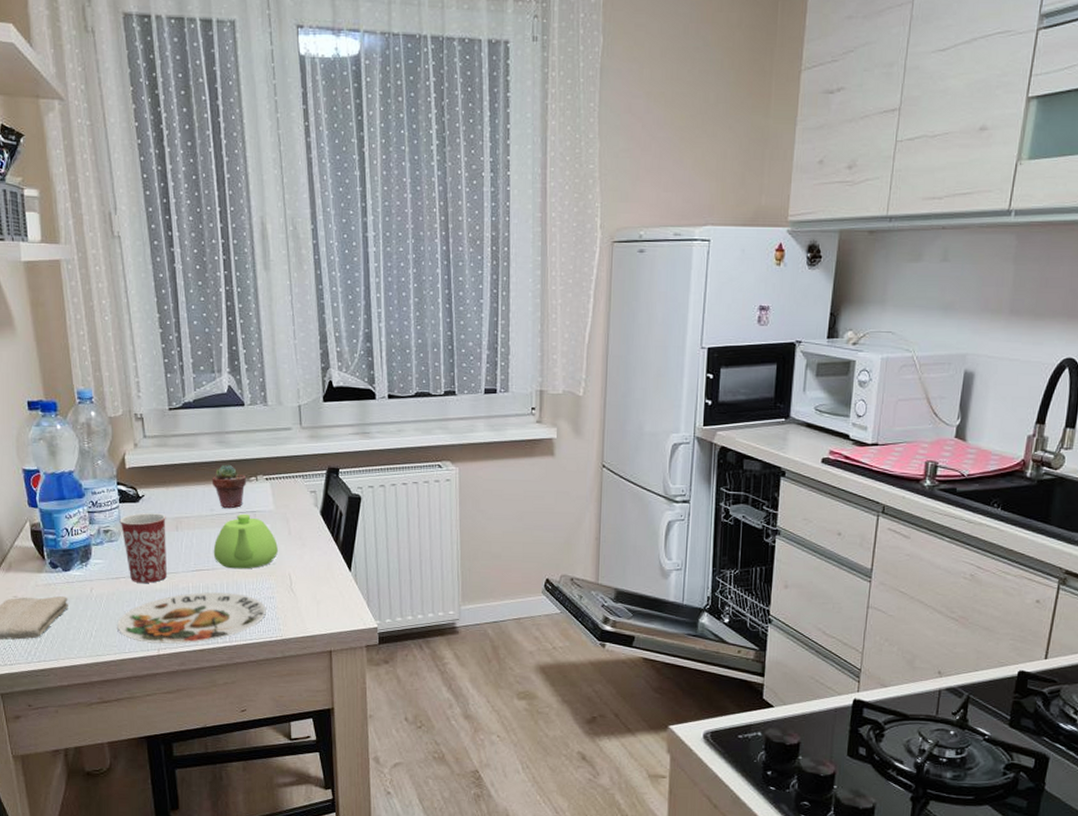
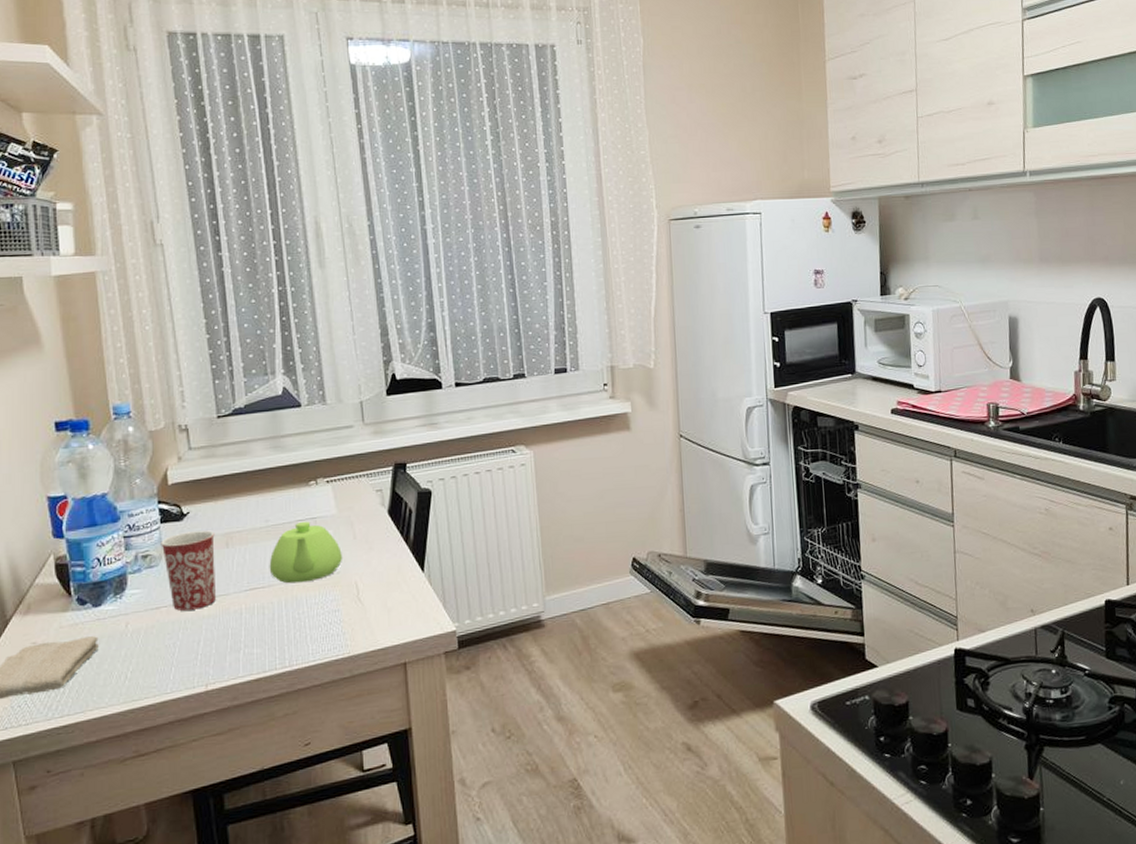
plate: present [117,592,266,644] -> none [157,610,331,679]
potted succulent: present [211,464,246,509] -> none [266,470,305,518]

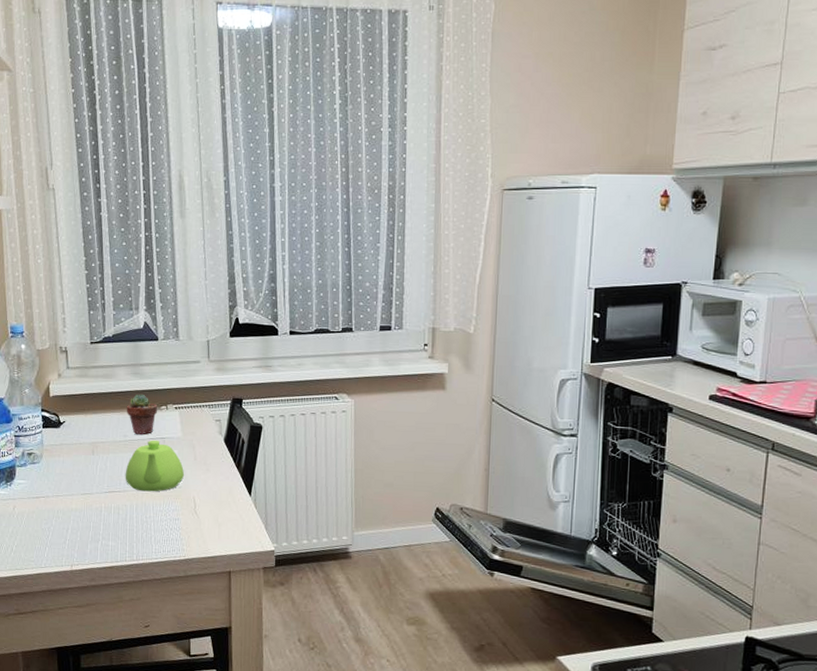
mug: present [161,530,216,611] -> none [42,437,84,503]
potted succulent: none [266,470,305,518] -> present [126,394,157,435]

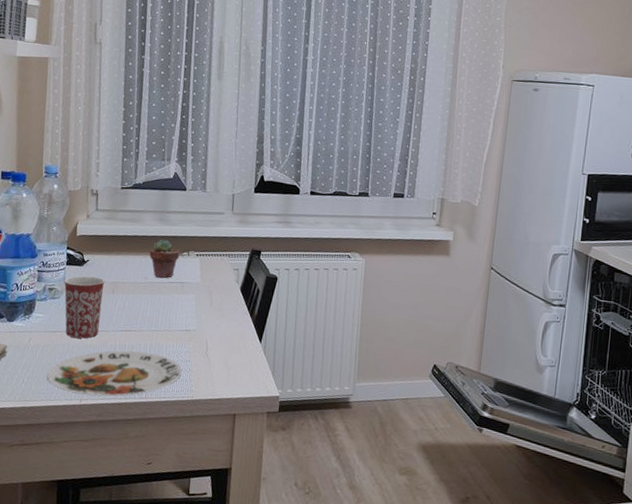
plate: none [35,512,171,561] -> present [47,350,182,397]
mug: none [42,437,84,503] -> present [64,275,105,339]
teapot: present [125,439,185,492] -> none [141,283,200,333]

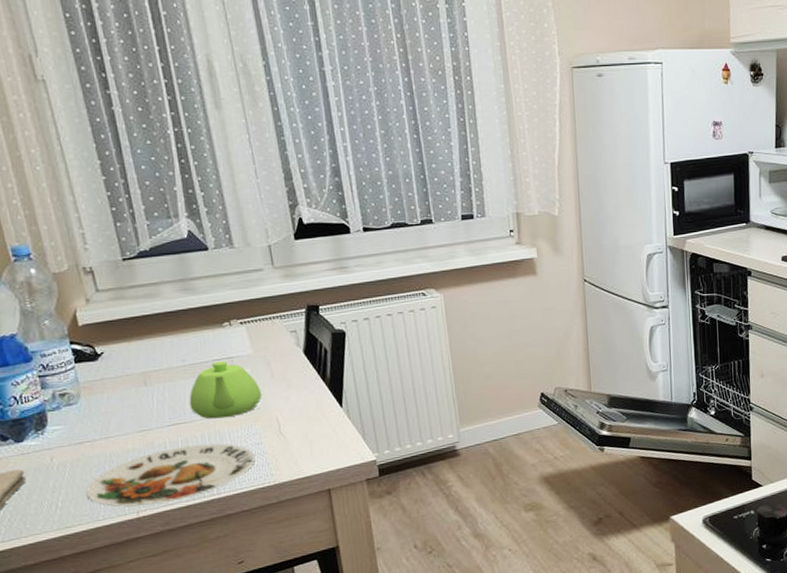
mug: present [64,275,105,339] -> none [77,370,139,445]
teapot: none [141,283,200,333] -> present [189,360,263,419]
potted succulent: present [149,239,179,279] -> none [179,311,219,358]

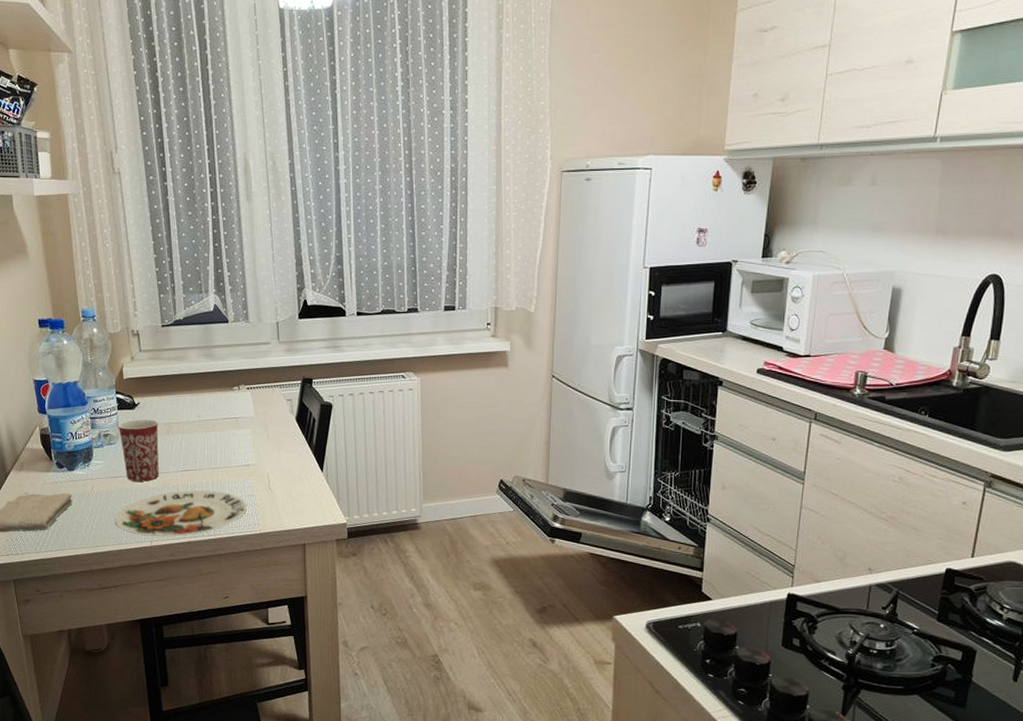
mug: none [77,370,139,445] -> present [118,419,159,482]
teapot: present [189,360,263,419] -> none [200,419,258,470]

